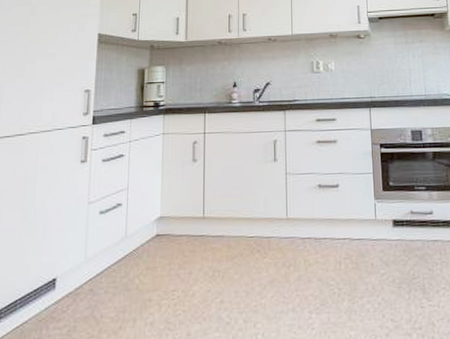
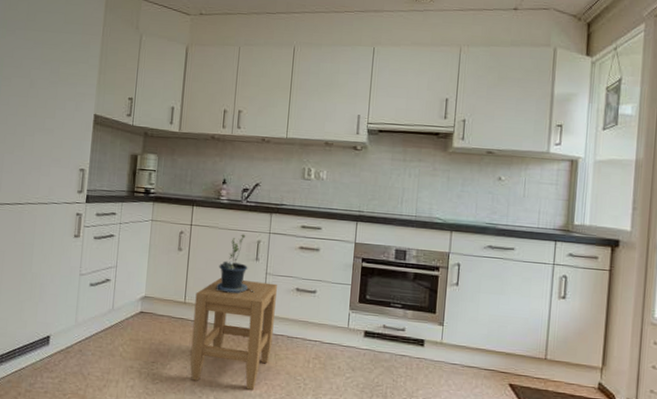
stool: none [214,183,300,306] -> present [190,277,277,390]
potted plant: none [235,135,276,200] -> present [216,234,254,294]

